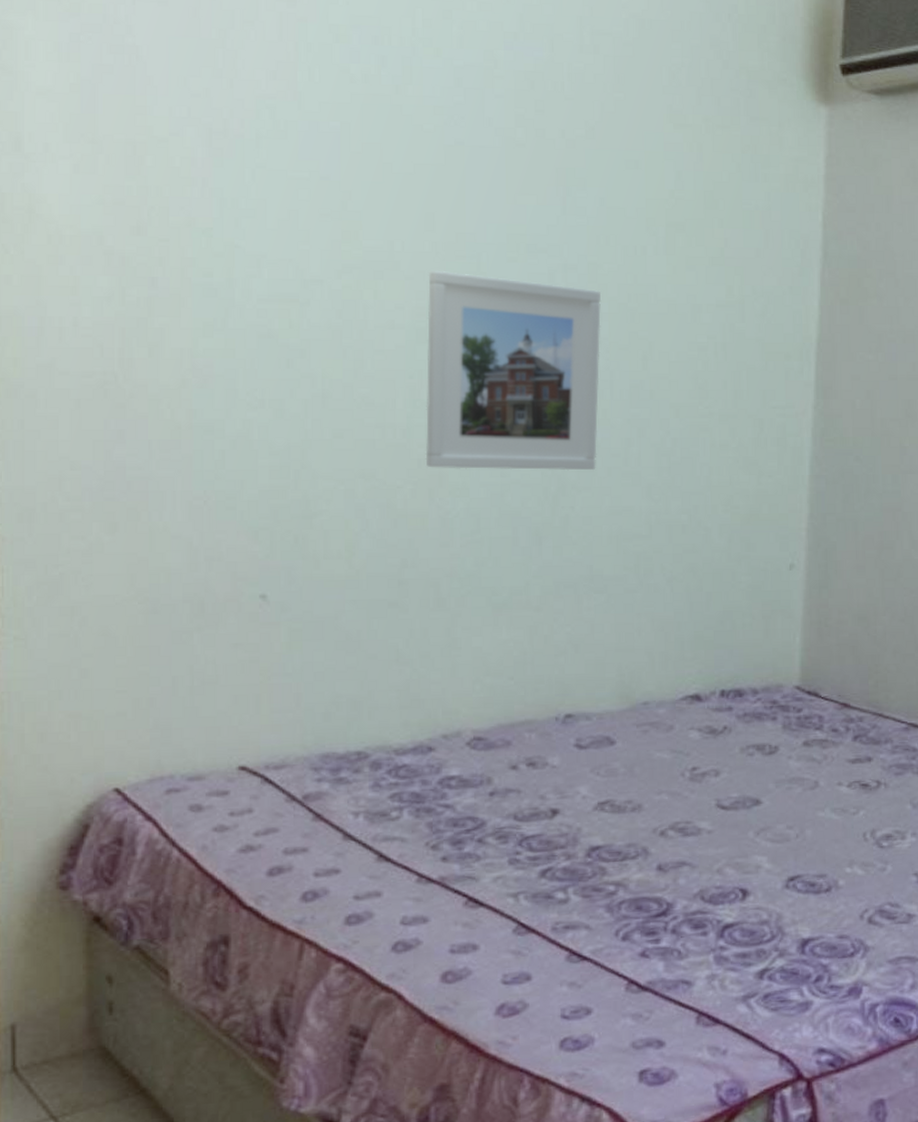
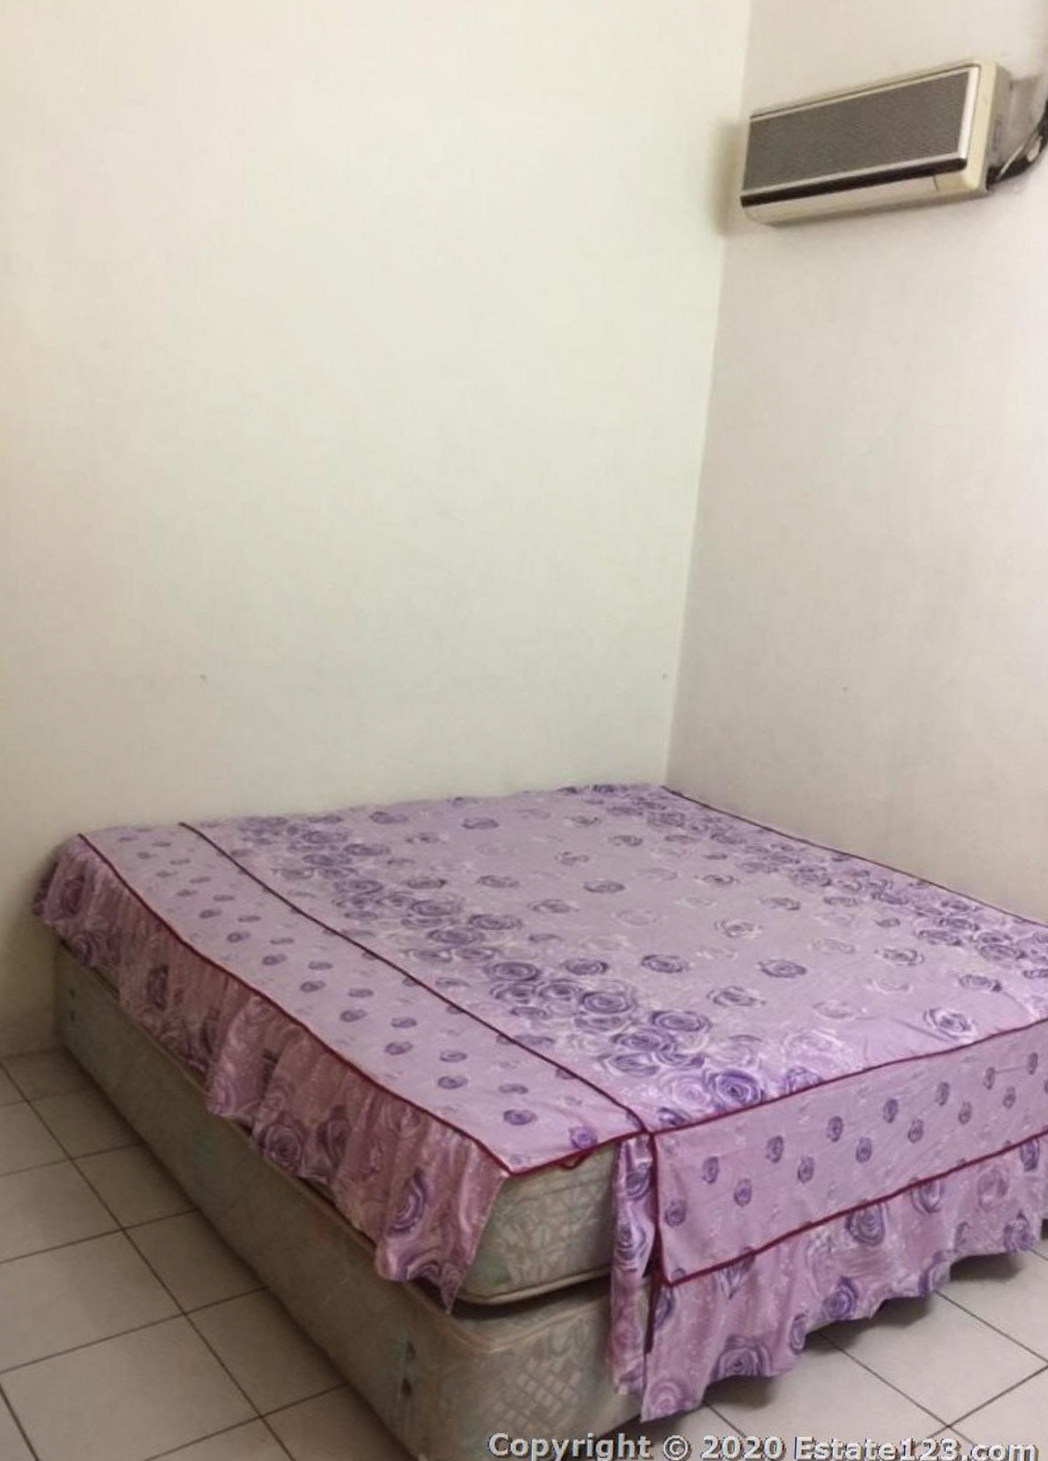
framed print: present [425,270,602,471] -> none [344,387,506,578]

